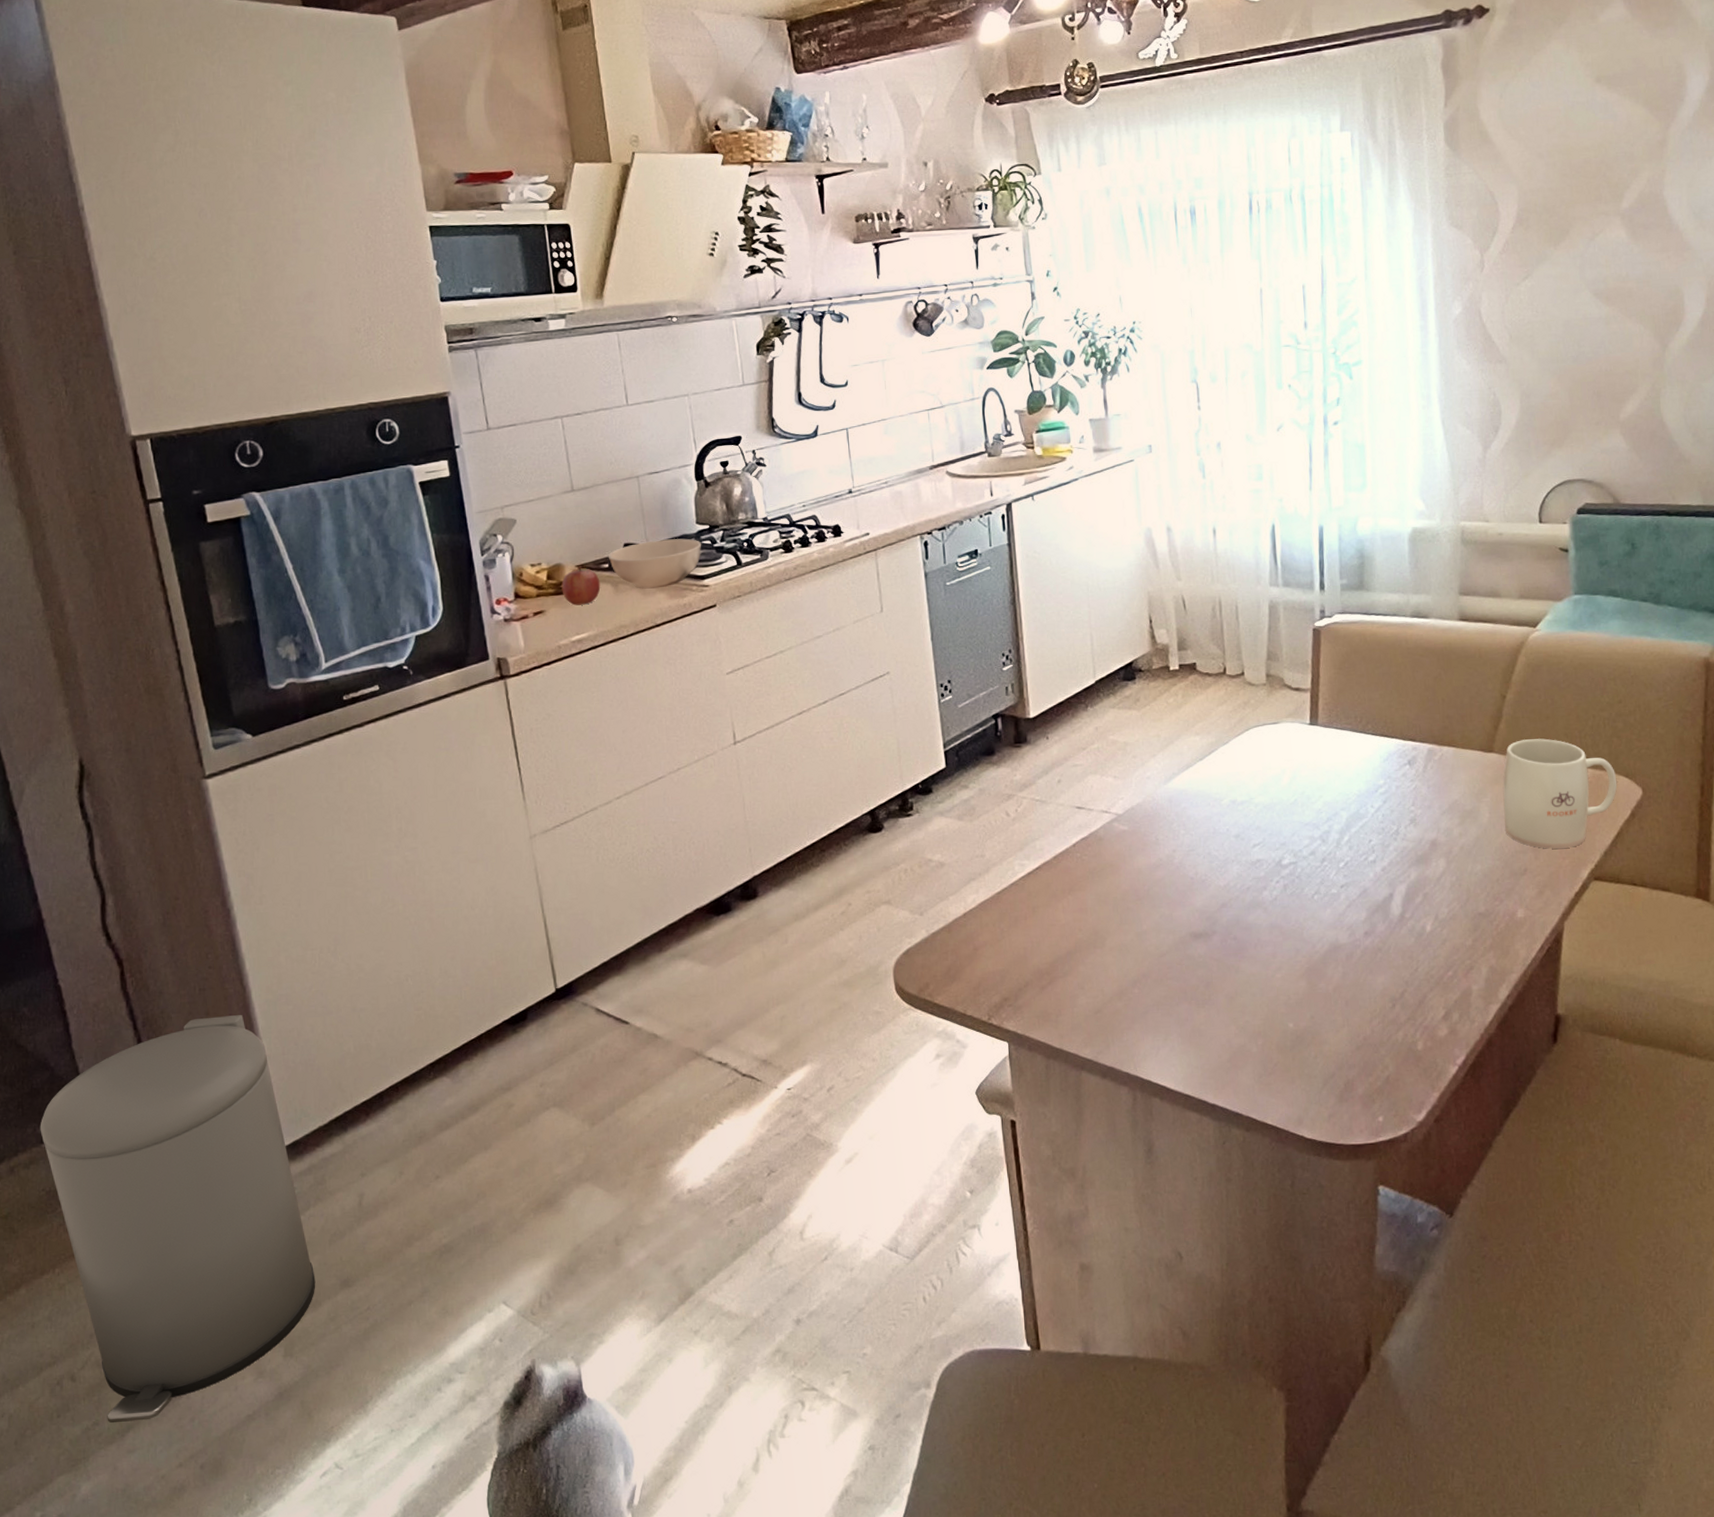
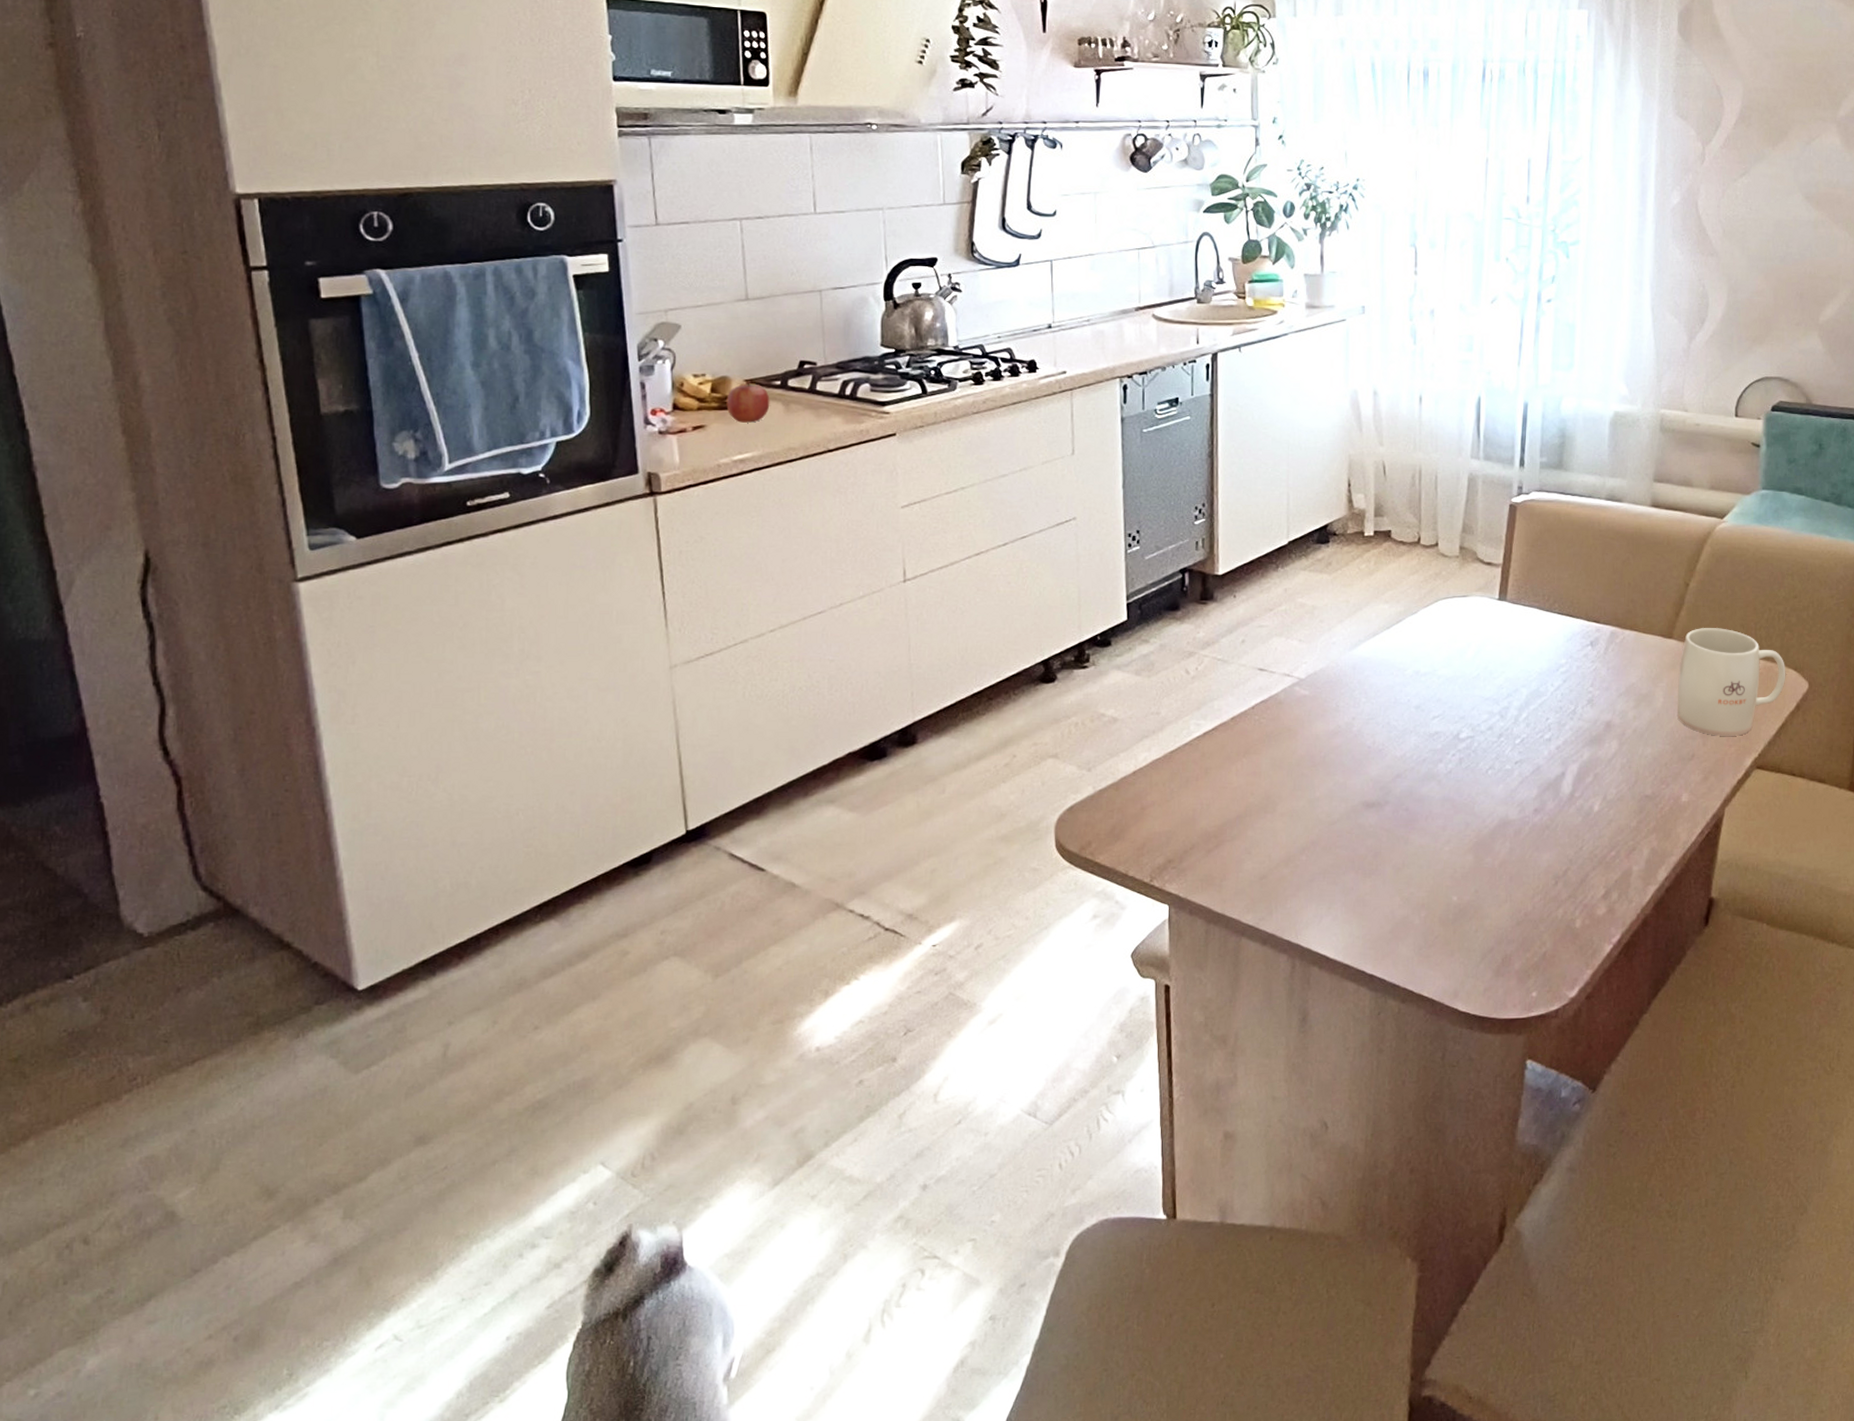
pedal bin: present [40,1014,316,1423] -> none [65,843,386,1290]
bowl: present [608,538,702,589] -> none [781,360,886,411]

